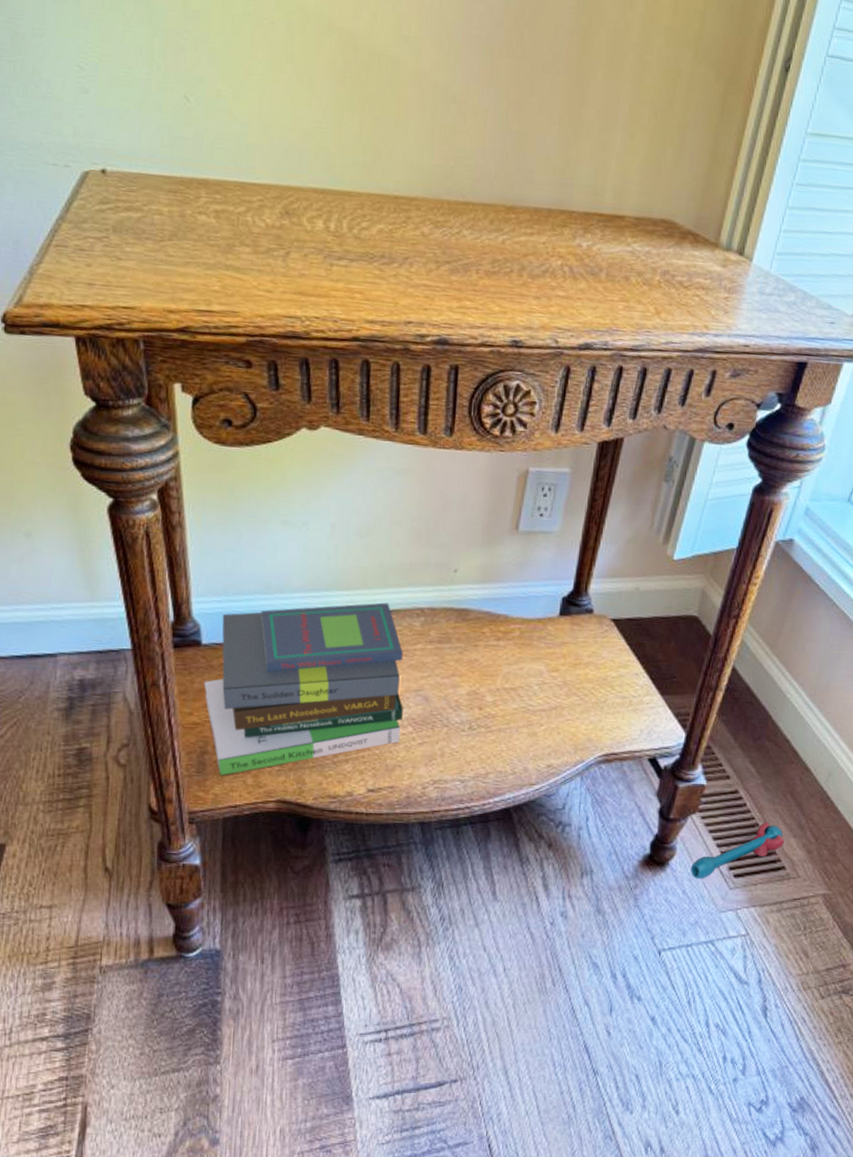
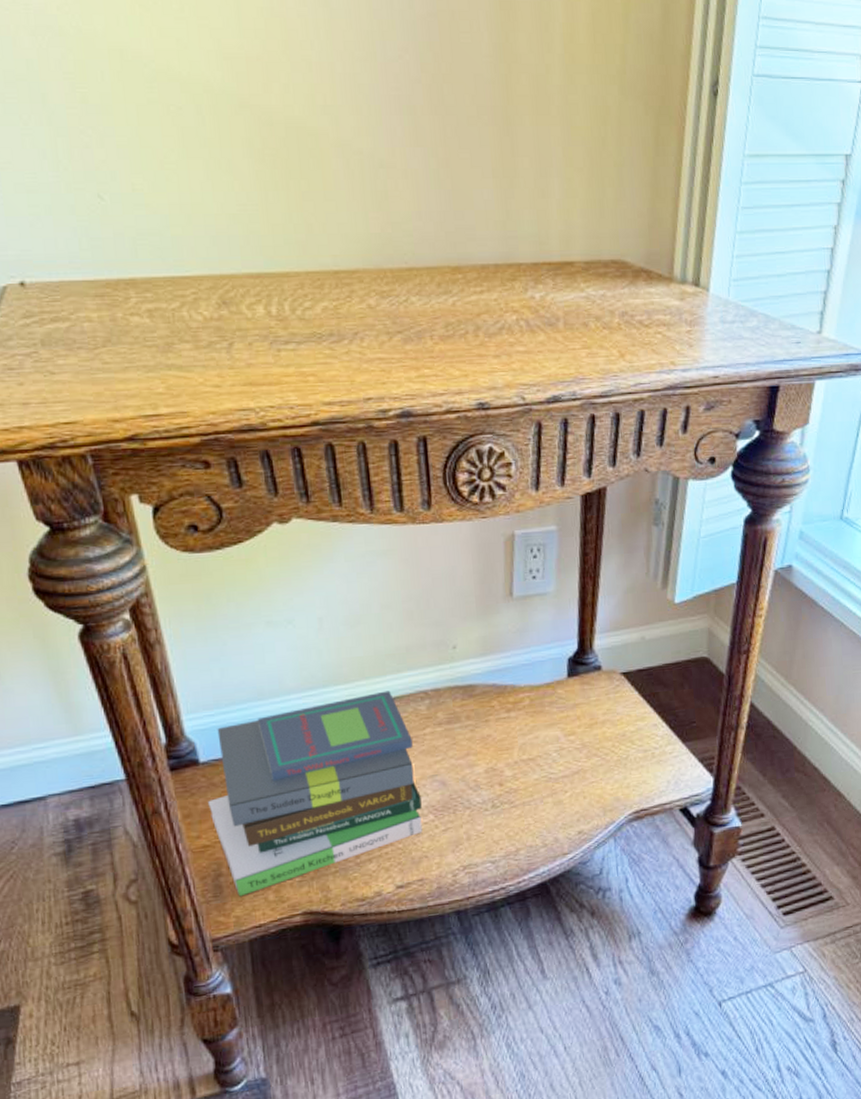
dog toy: present [691,821,785,879] -> none [739,853,829,923]

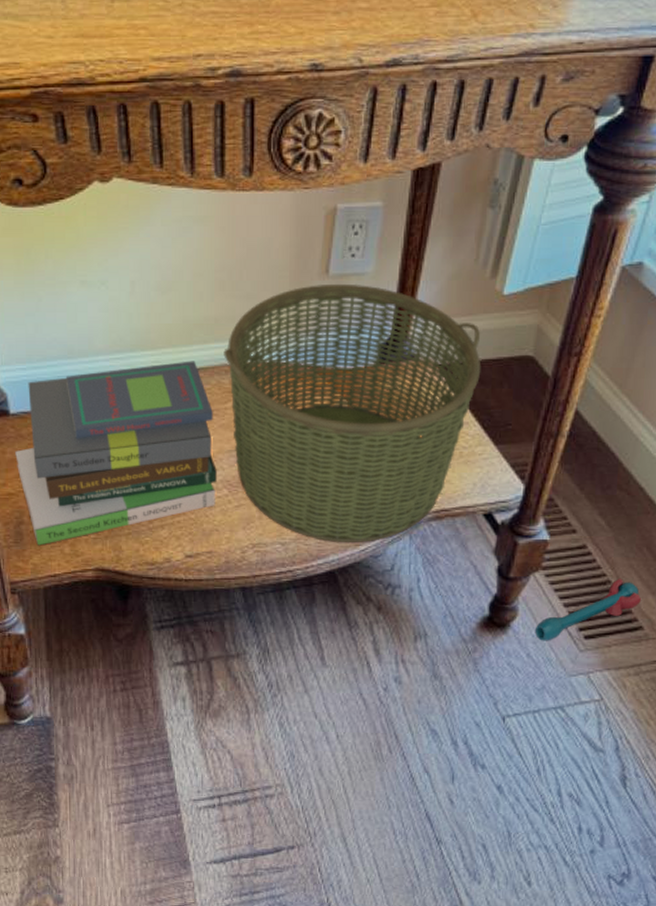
basket: none [417,603,663,854] -> present [223,283,481,542]
dog toy: none [739,853,829,923] -> present [535,578,642,641]

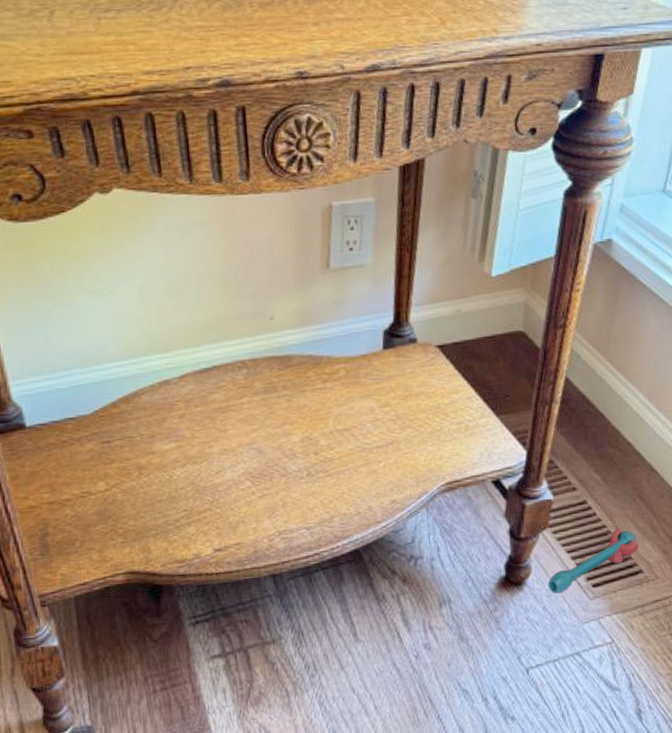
books: present [15,361,217,546] -> none [34,360,240,556]
basket: present [223,283,481,542] -> none [235,275,478,522]

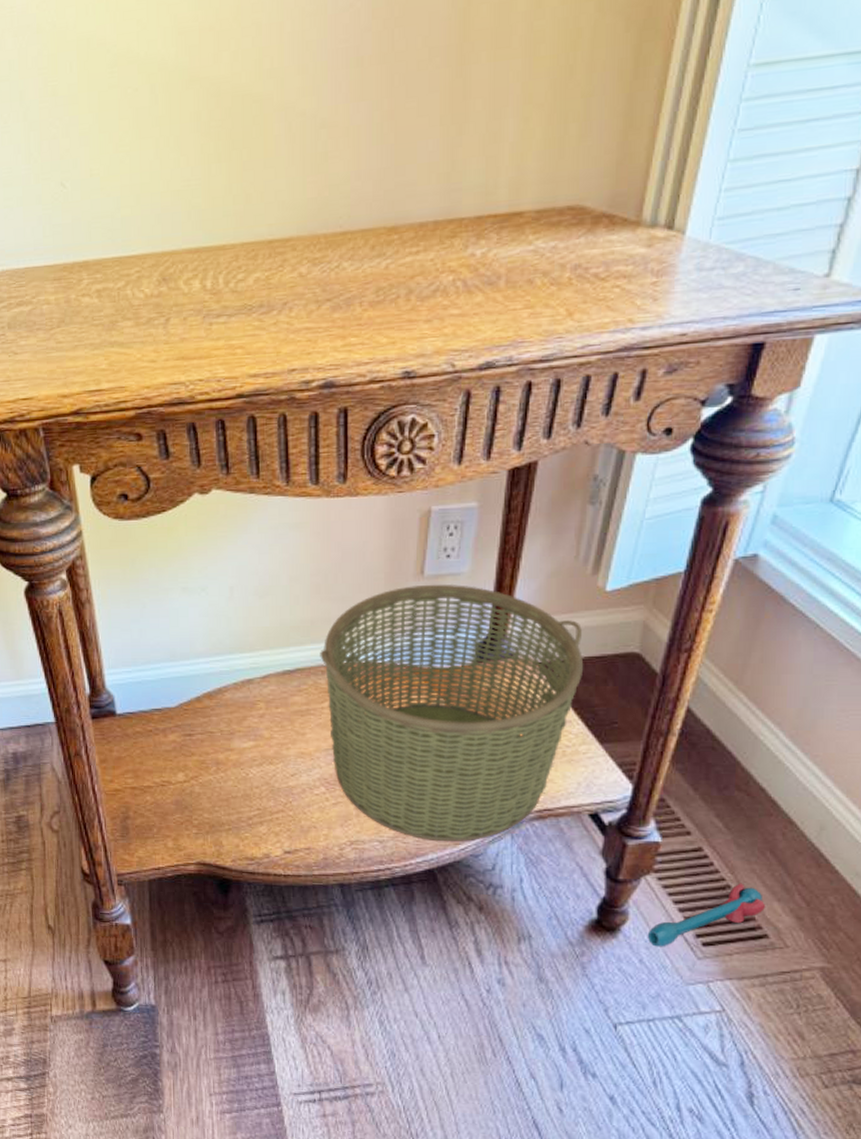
basket: none [235,275,478,522] -> present [320,583,584,841]

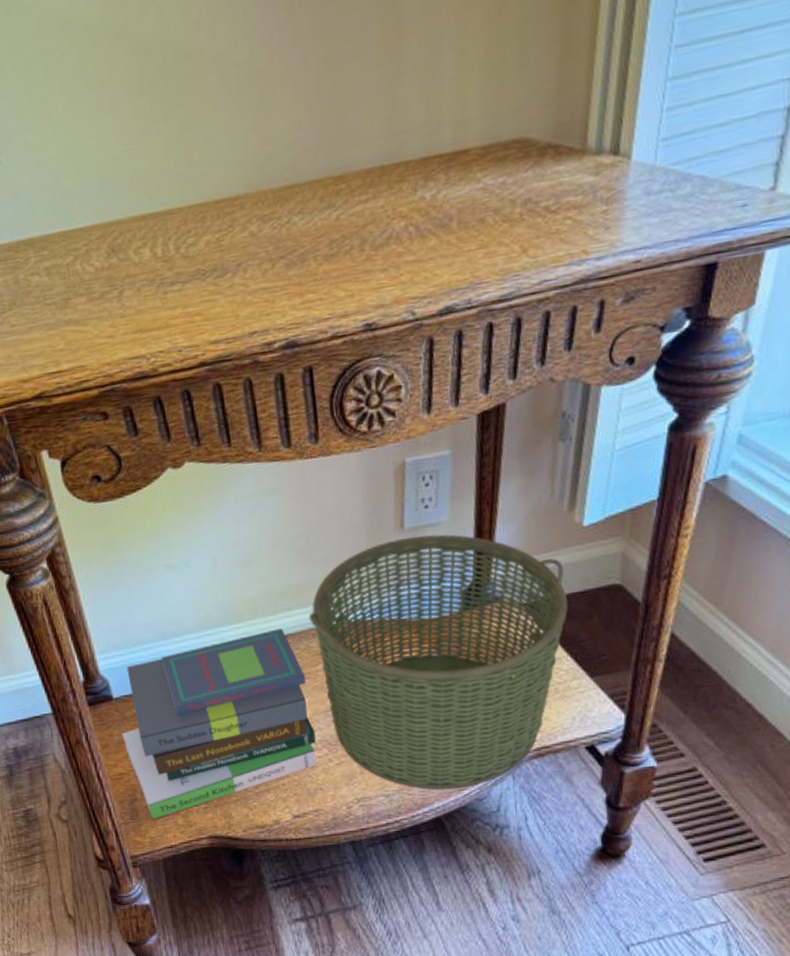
books: none [121,662,314,840] -> present [122,628,317,820]
dog toy: present [648,883,766,947] -> none [652,797,761,868]

